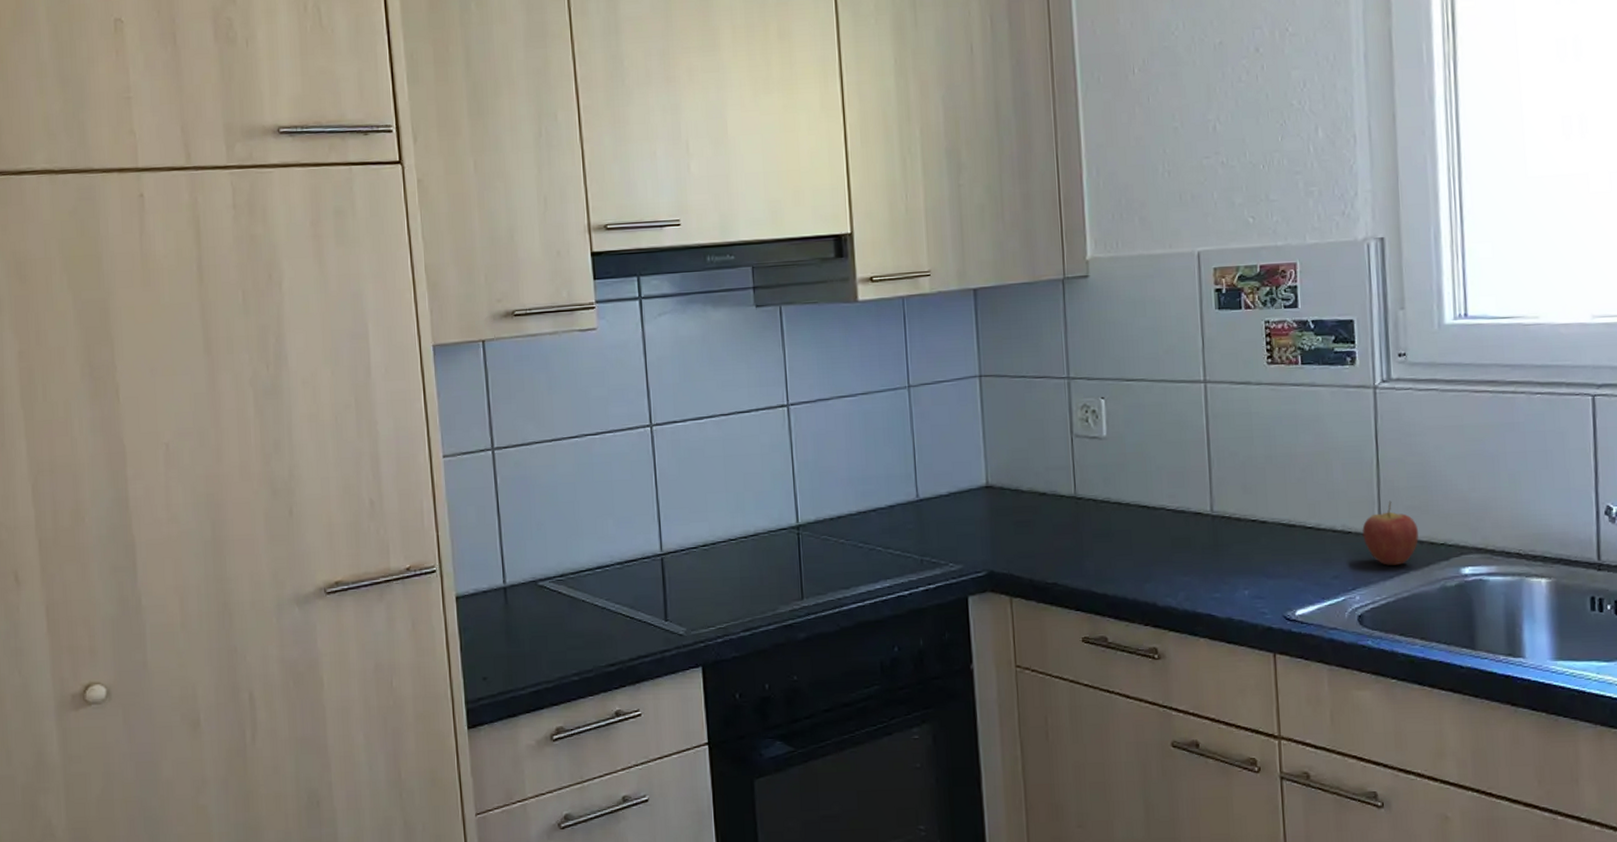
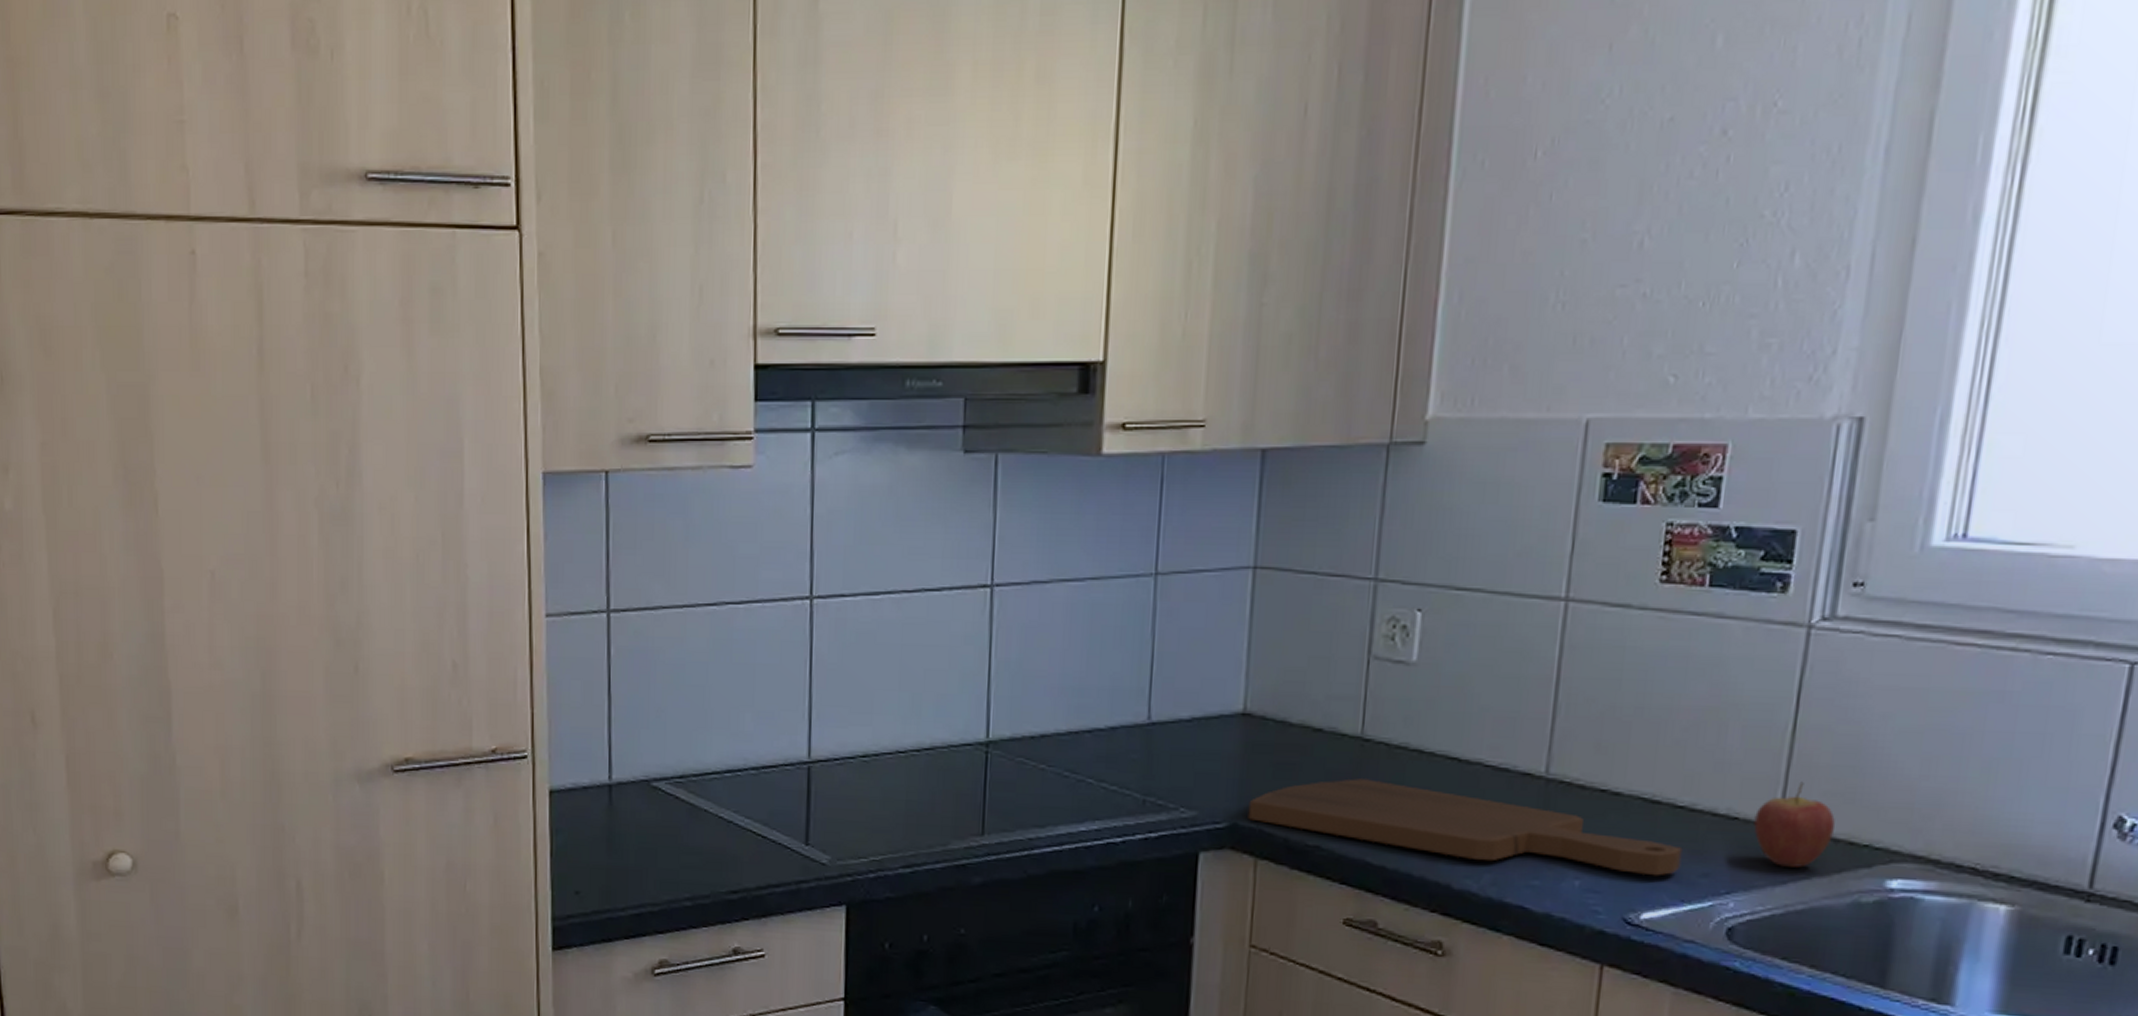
cutting board: none [1000,528,1318,582] -> present [1248,779,1683,876]

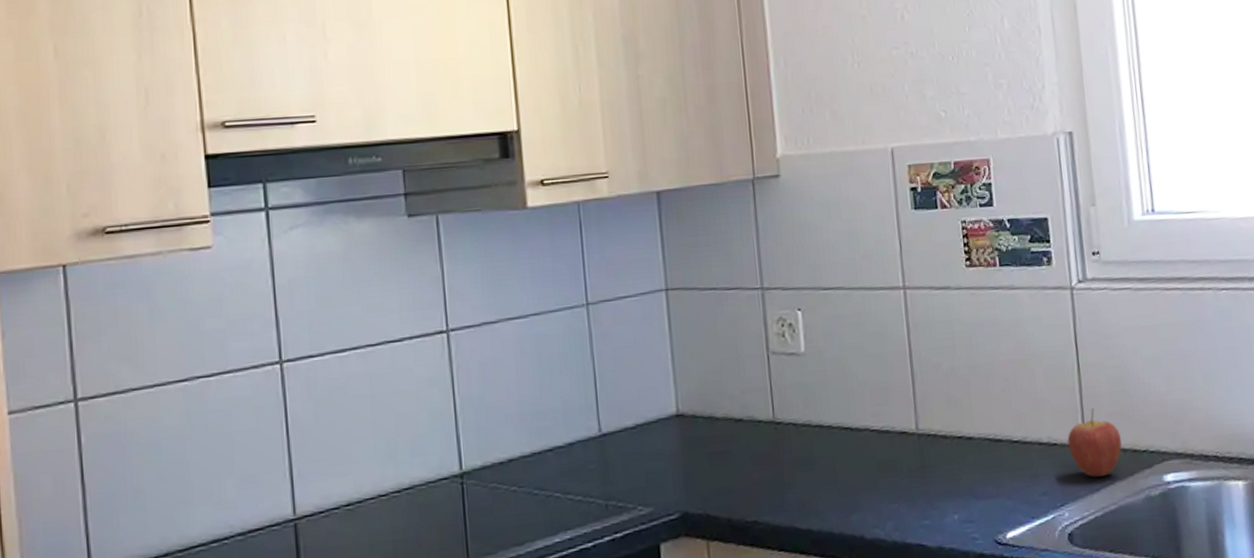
cutting board: present [1248,779,1683,876] -> none [694,456,1026,512]

